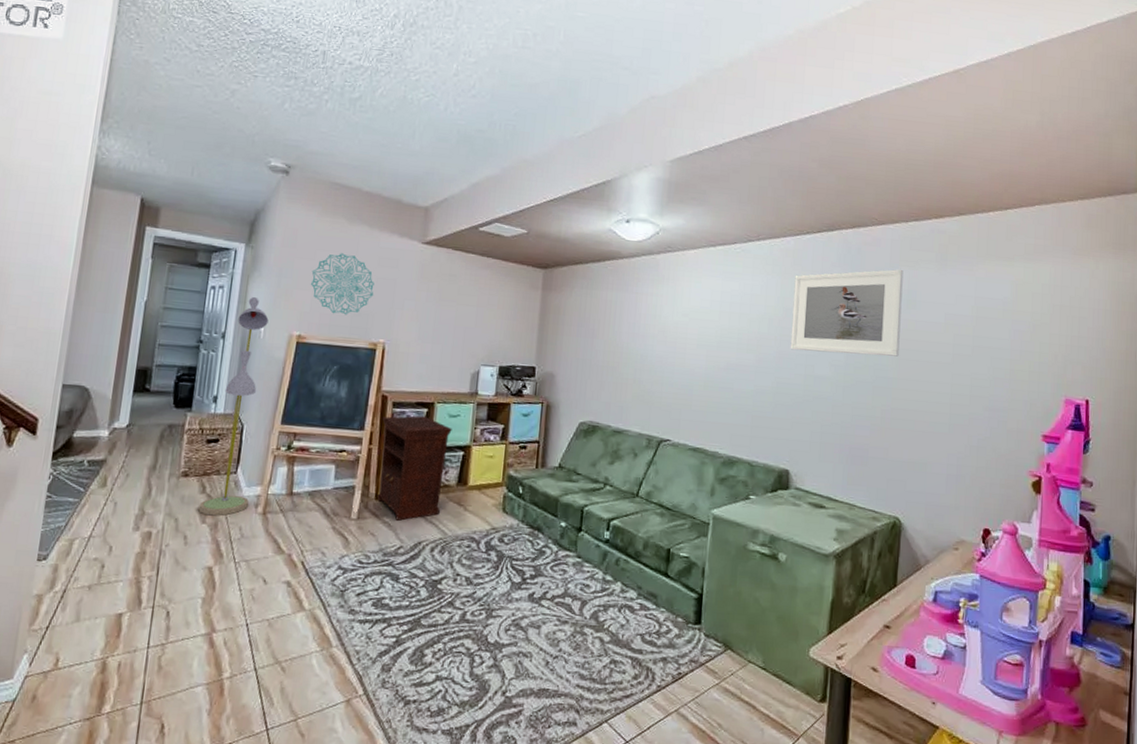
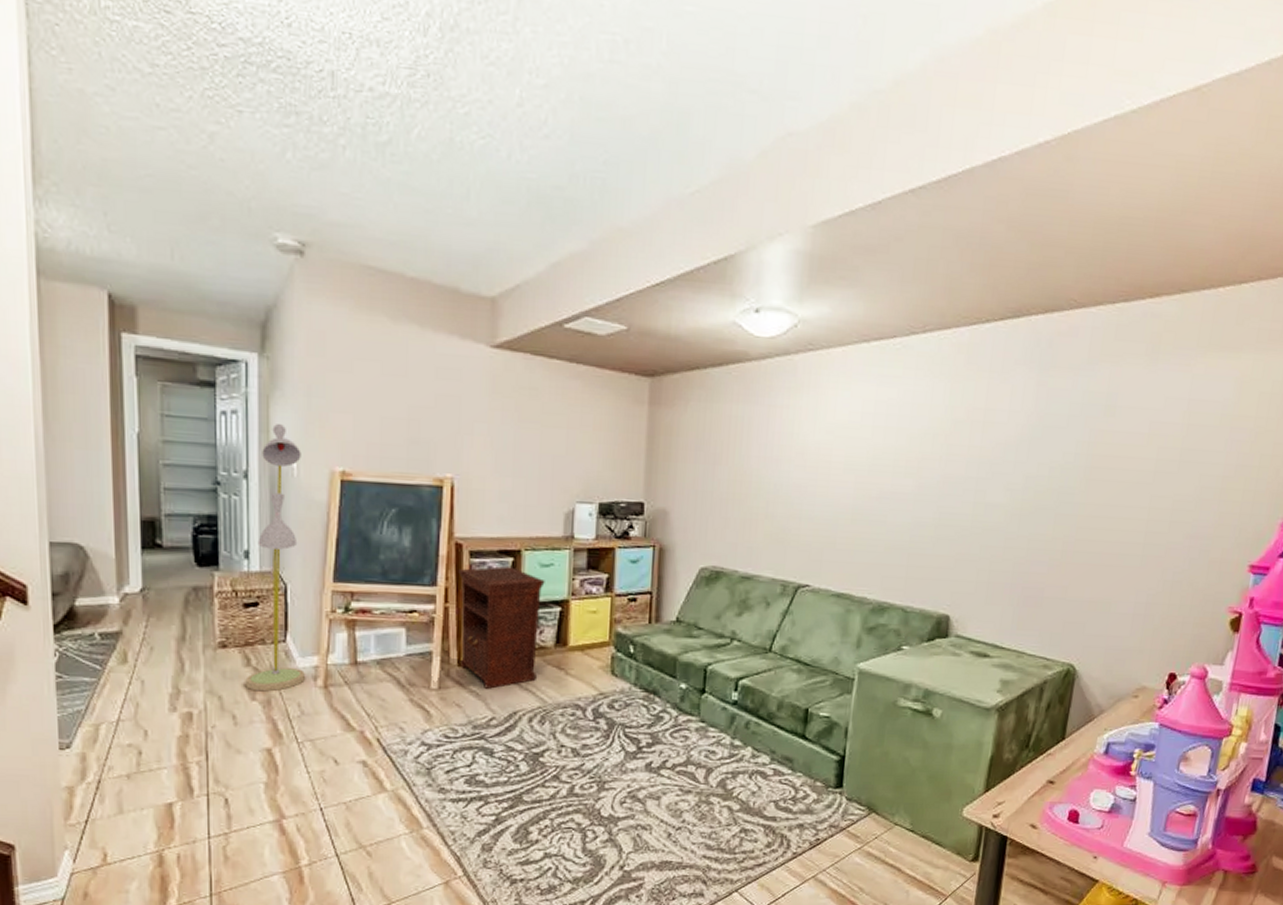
wall decoration: present [310,253,374,315] -> none [350,362,433,444]
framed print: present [790,269,904,357] -> none [957,366,1104,477]

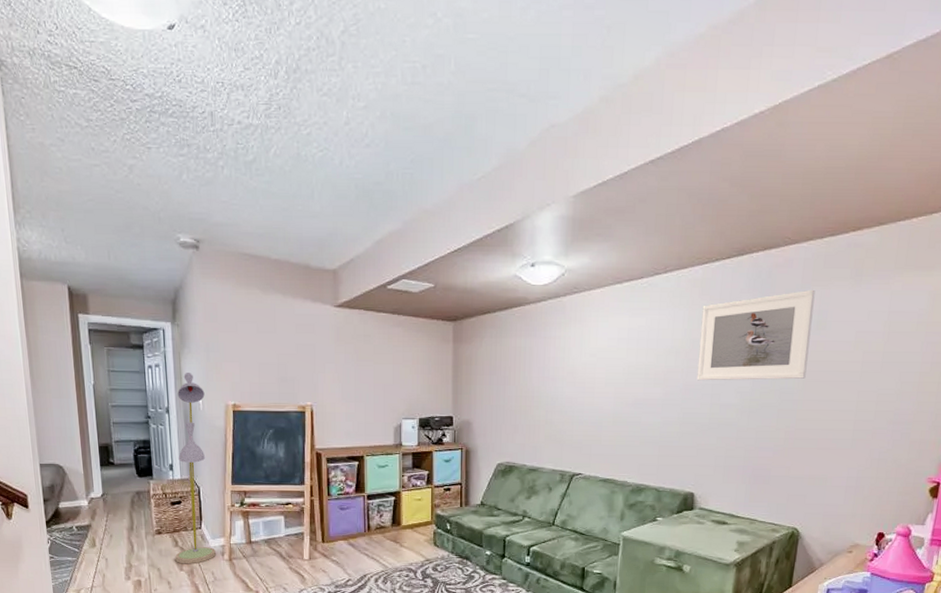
nightstand: present [458,566,545,689] -> none [319,469,382,559]
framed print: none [957,366,1104,477] -> present [696,289,815,381]

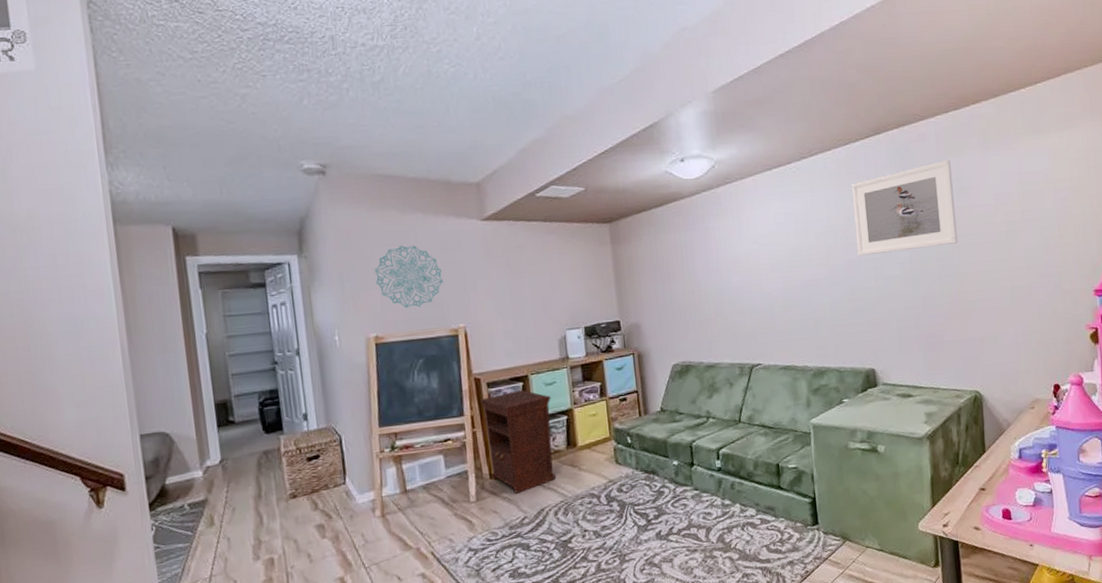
floor lamp: present [175,373,216,564] -> none [308,307,365,530]
wall decoration: none [236,323,295,382] -> present [374,245,443,309]
nightstand: none [319,469,382,559] -> present [480,390,556,494]

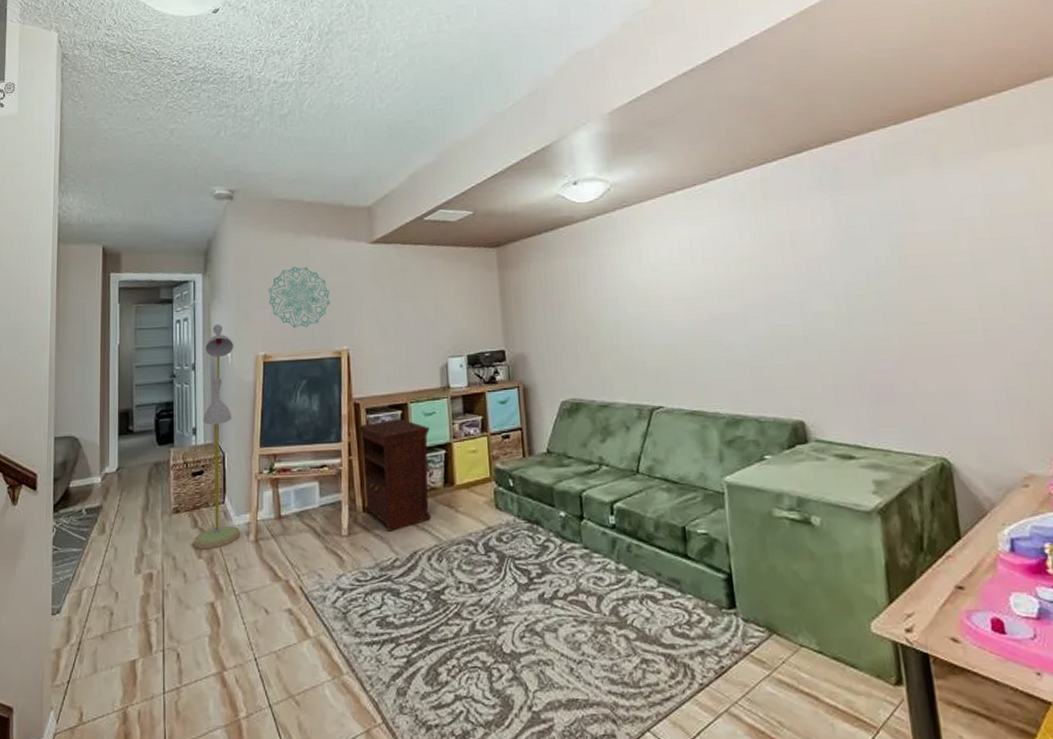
floor lamp: none [308,307,365,530] -> present [193,324,240,550]
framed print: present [851,159,958,257] -> none [768,179,907,289]

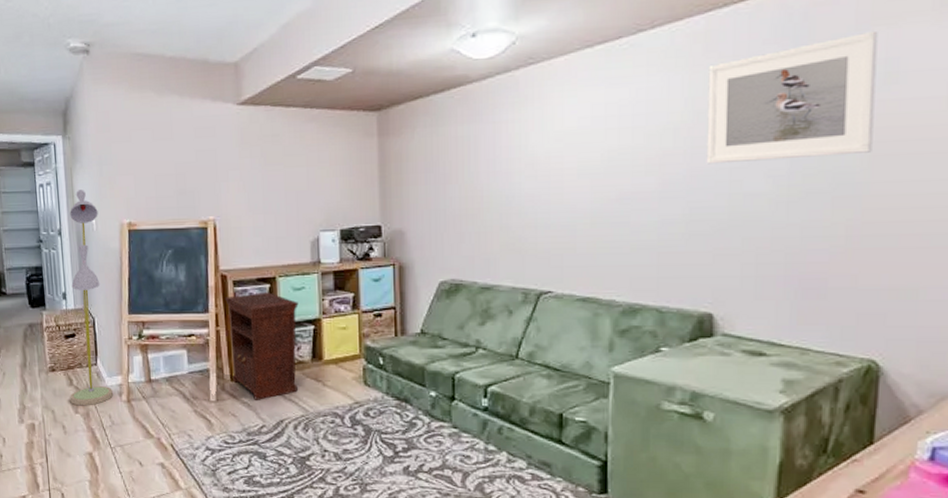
wall decoration: present [268,267,330,329] -> none [130,130,195,196]
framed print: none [768,179,907,289] -> present [706,30,878,165]

